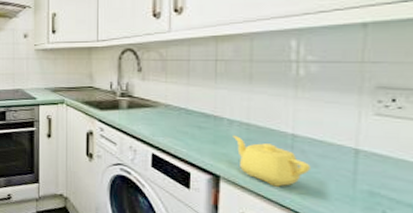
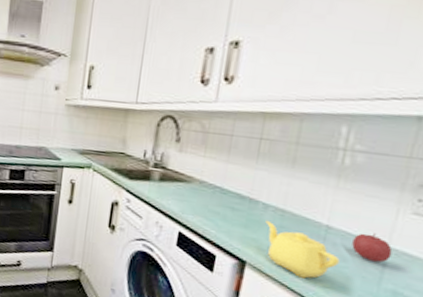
apple: none [320,137,362,165] -> present [352,233,393,263]

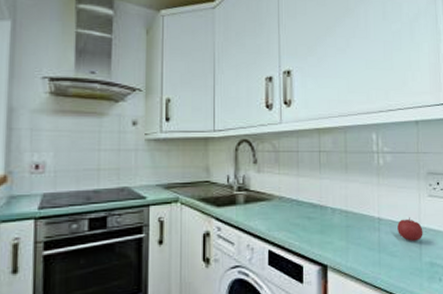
teapot: present [265,220,340,279] -> none [336,223,392,269]

